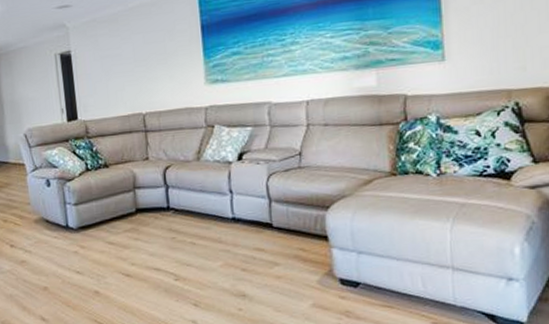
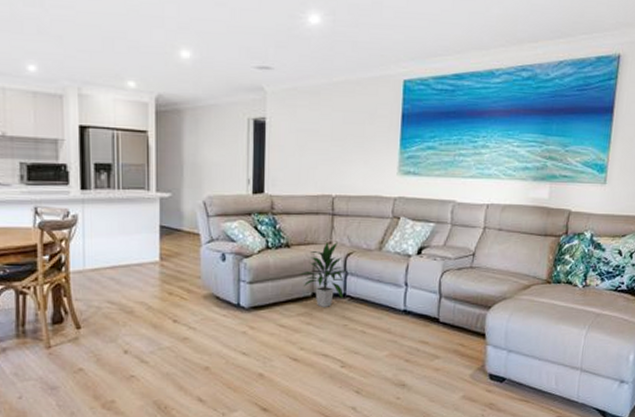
indoor plant: none [120,157,168,223] -> present [299,242,346,308]

